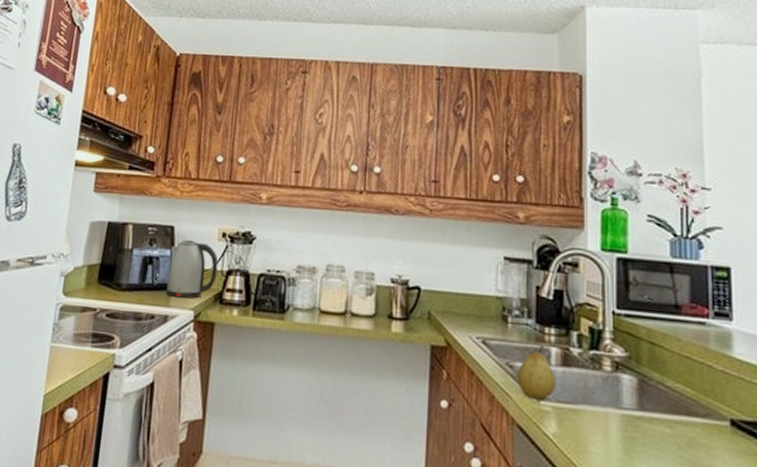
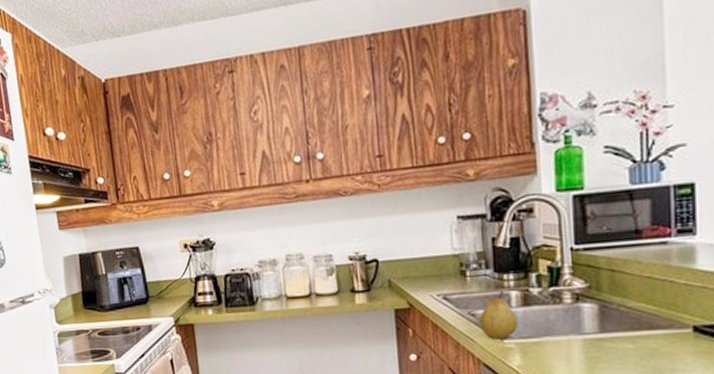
kettle: present [166,239,218,299] -> none [140,256,187,309]

